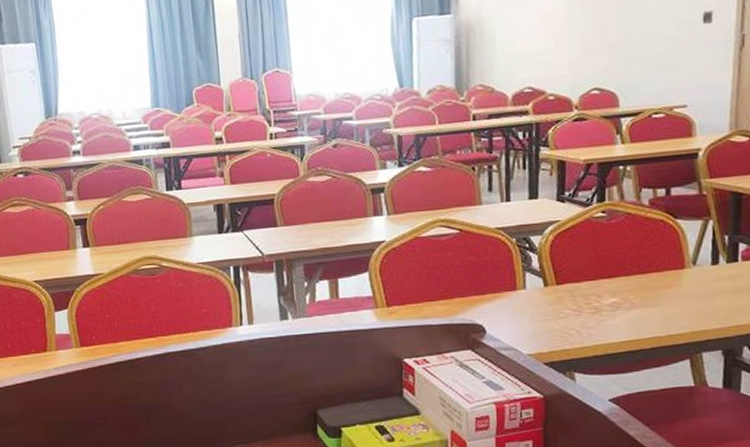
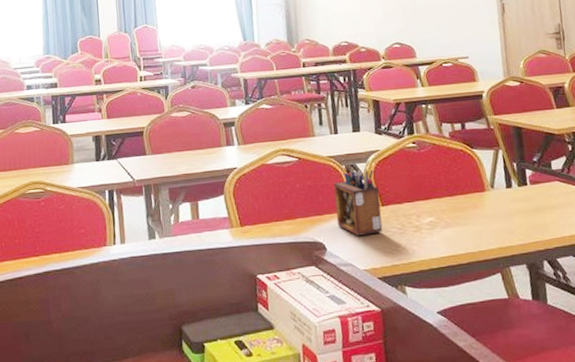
desk organizer: none [499,239,555,318] -> present [333,166,383,236]

